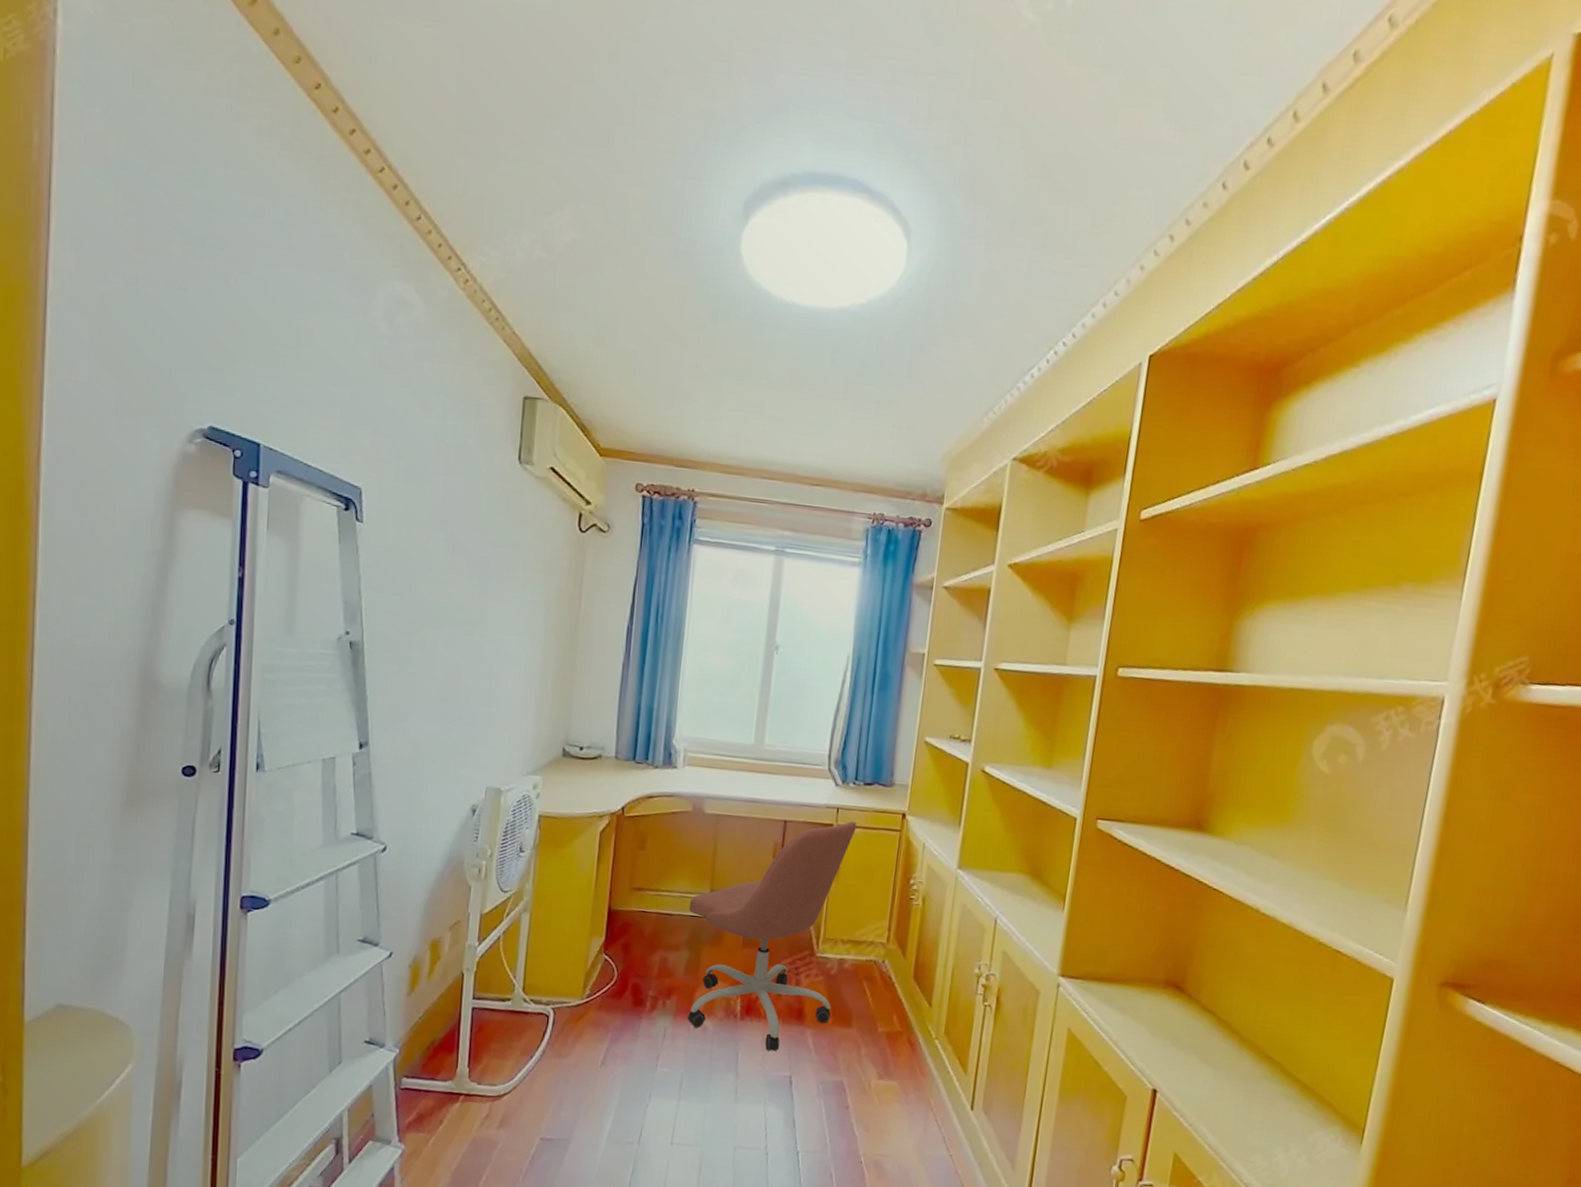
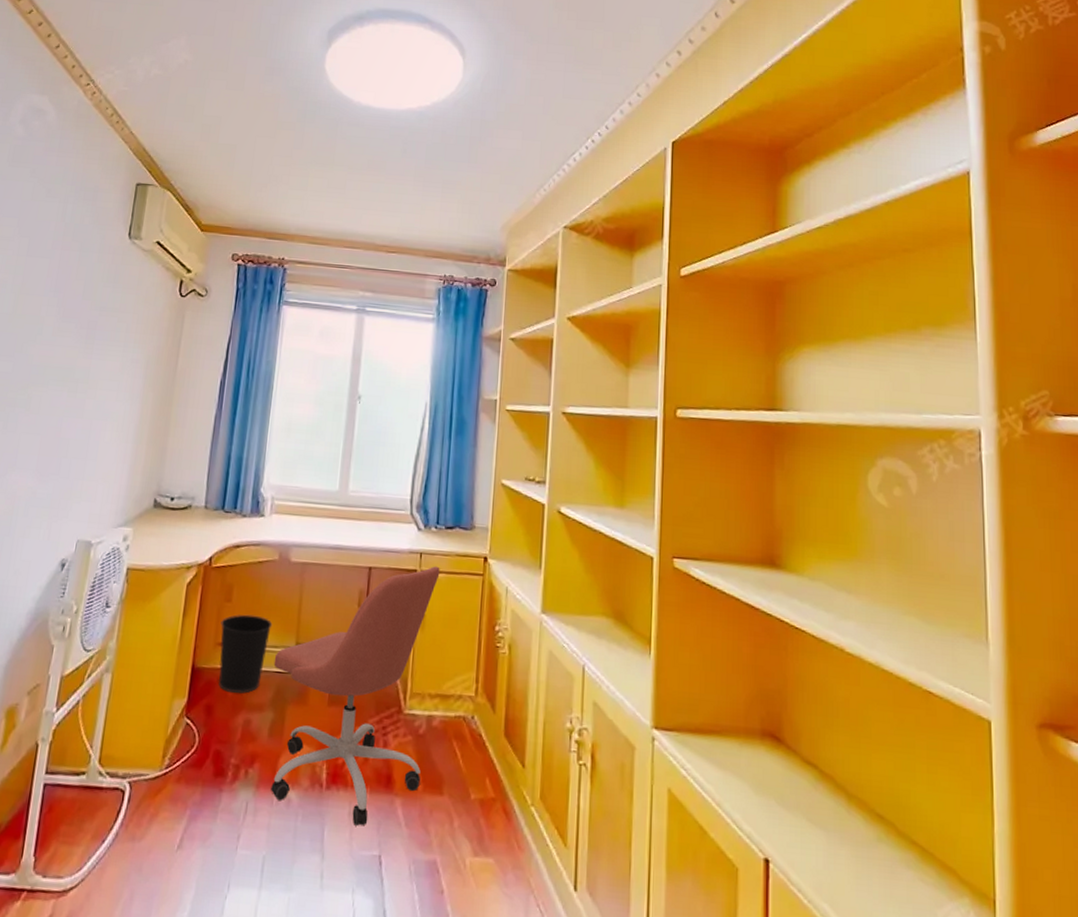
wastebasket: none [635,862,687,934] -> present [219,614,273,694]

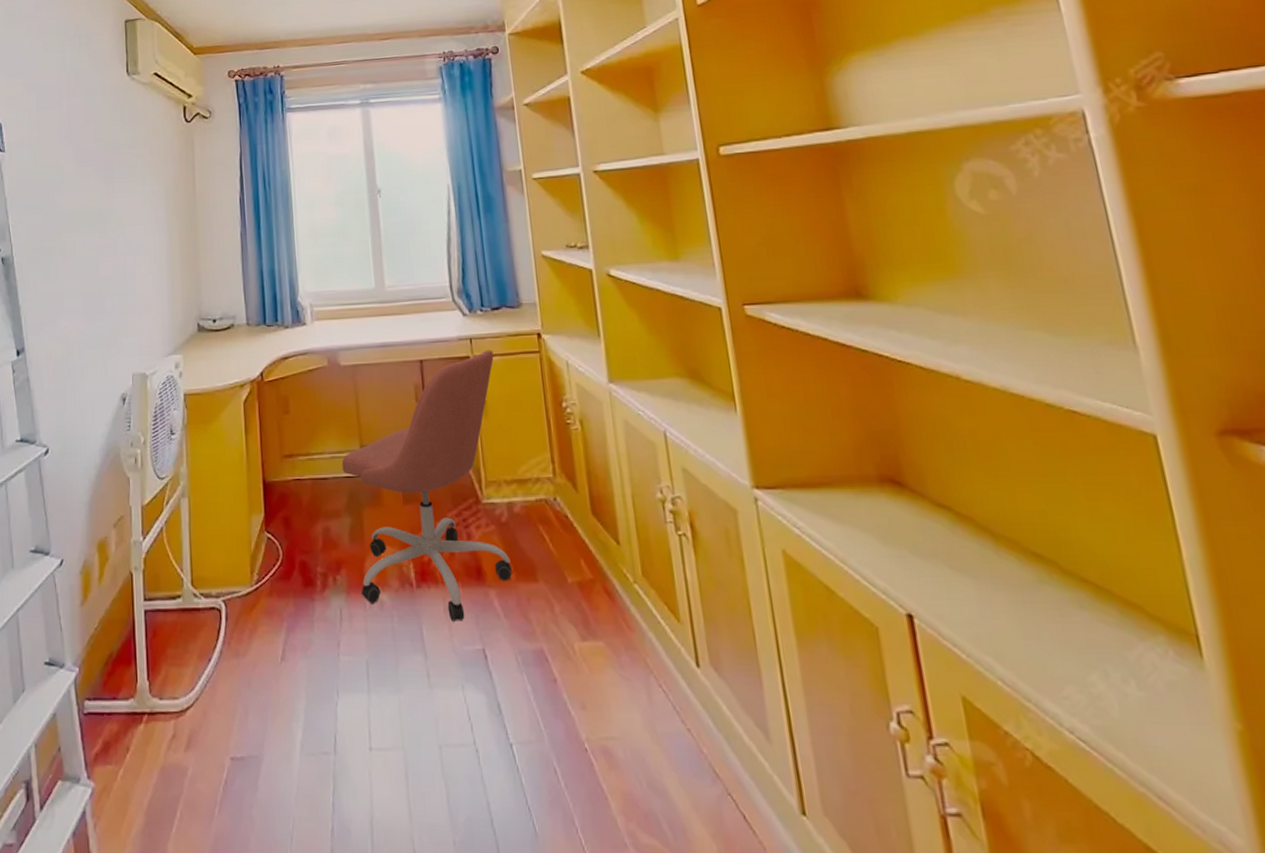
wastebasket: present [219,614,273,694] -> none [283,423,334,502]

